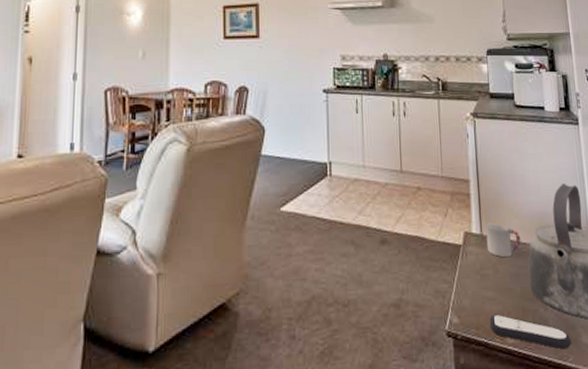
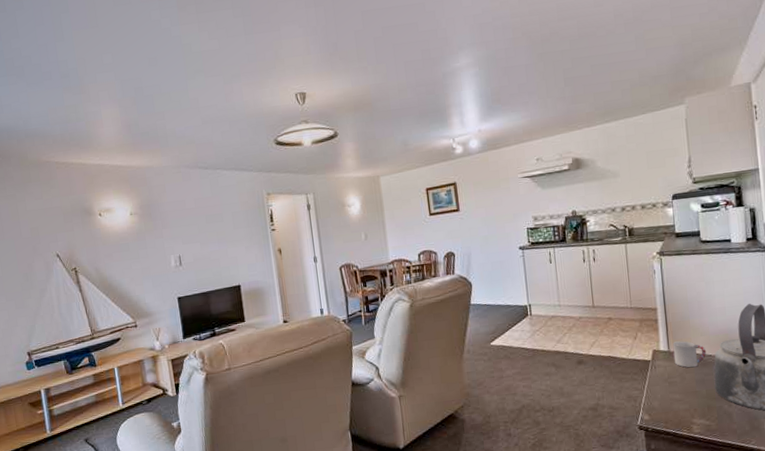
remote control: present [489,314,572,350] -> none [677,411,754,436]

